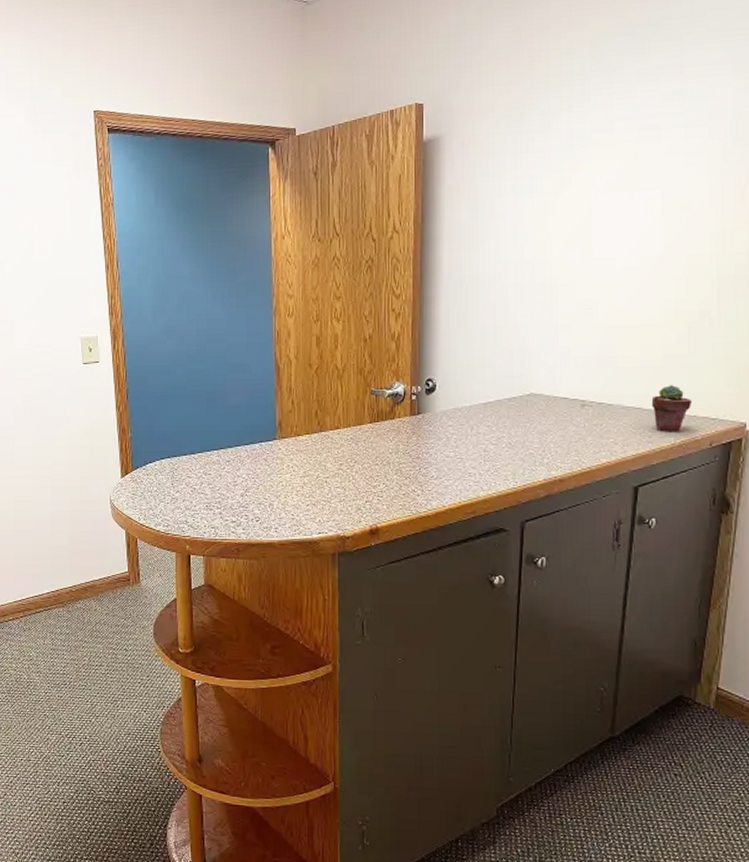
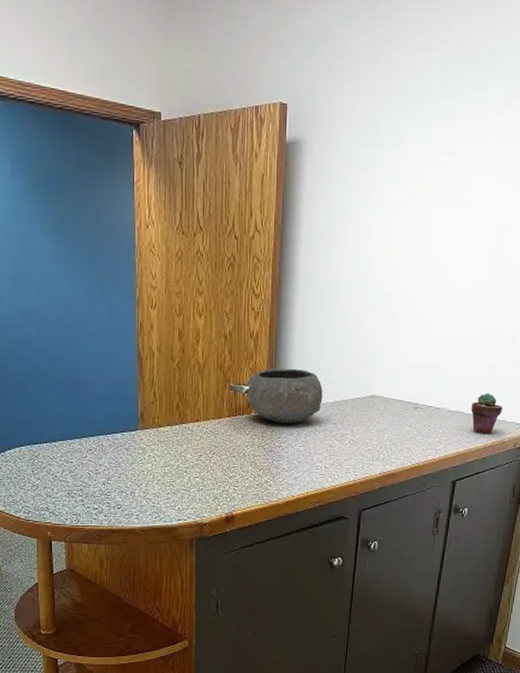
bowl: none [390,369,473,429] -> present [248,368,323,424]

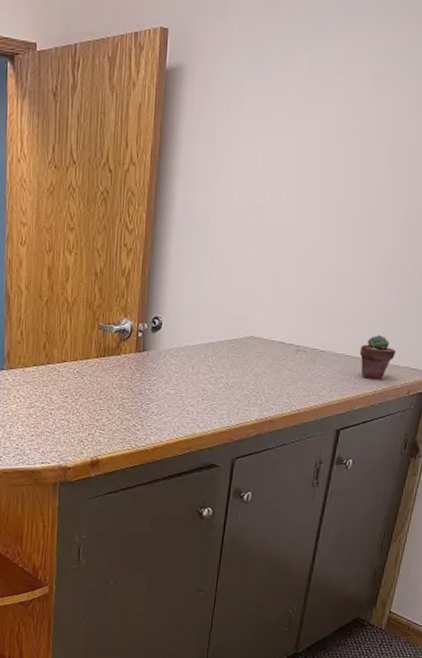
bowl: present [248,368,323,424] -> none [117,307,197,366]

